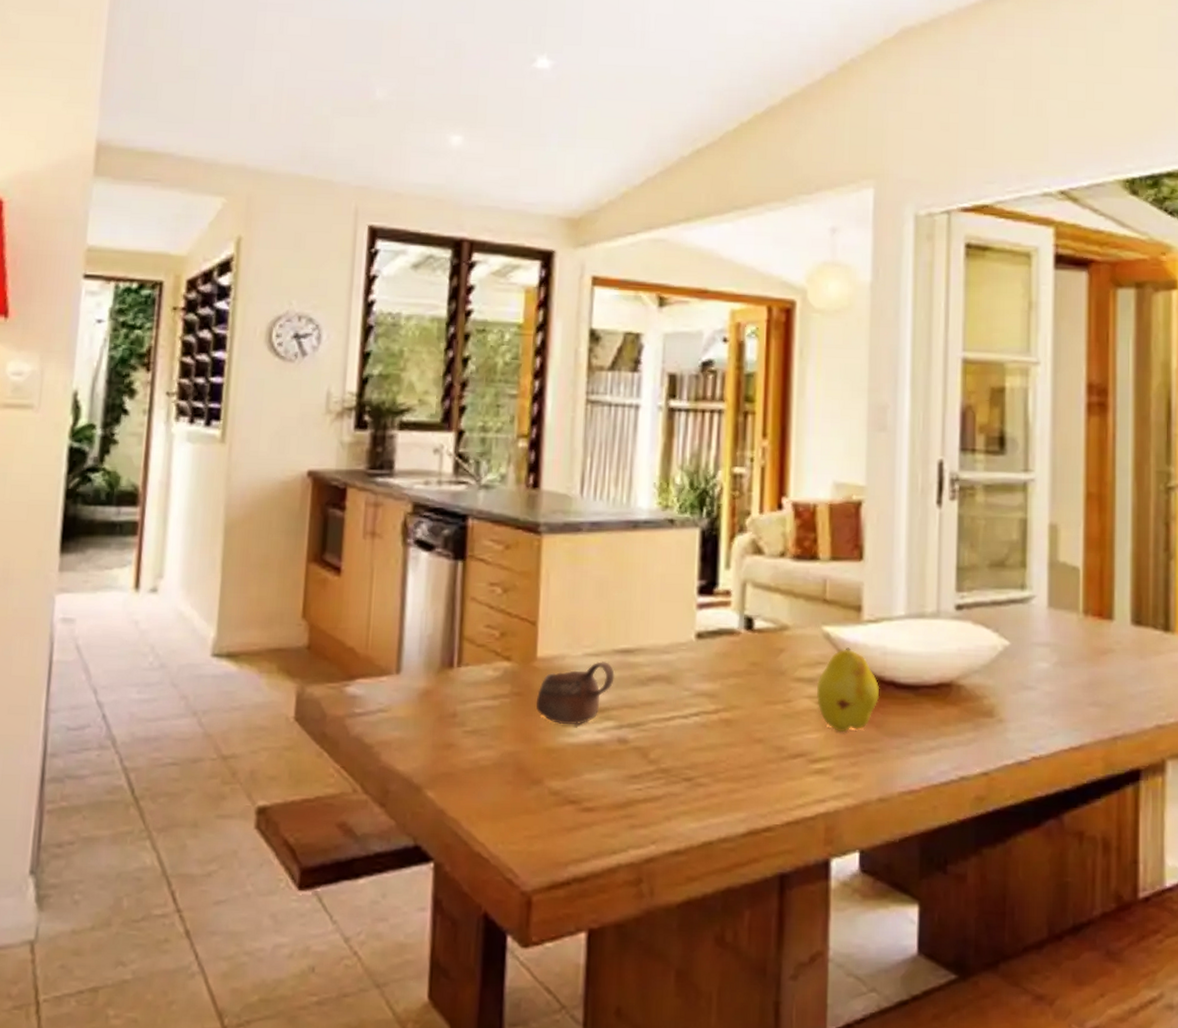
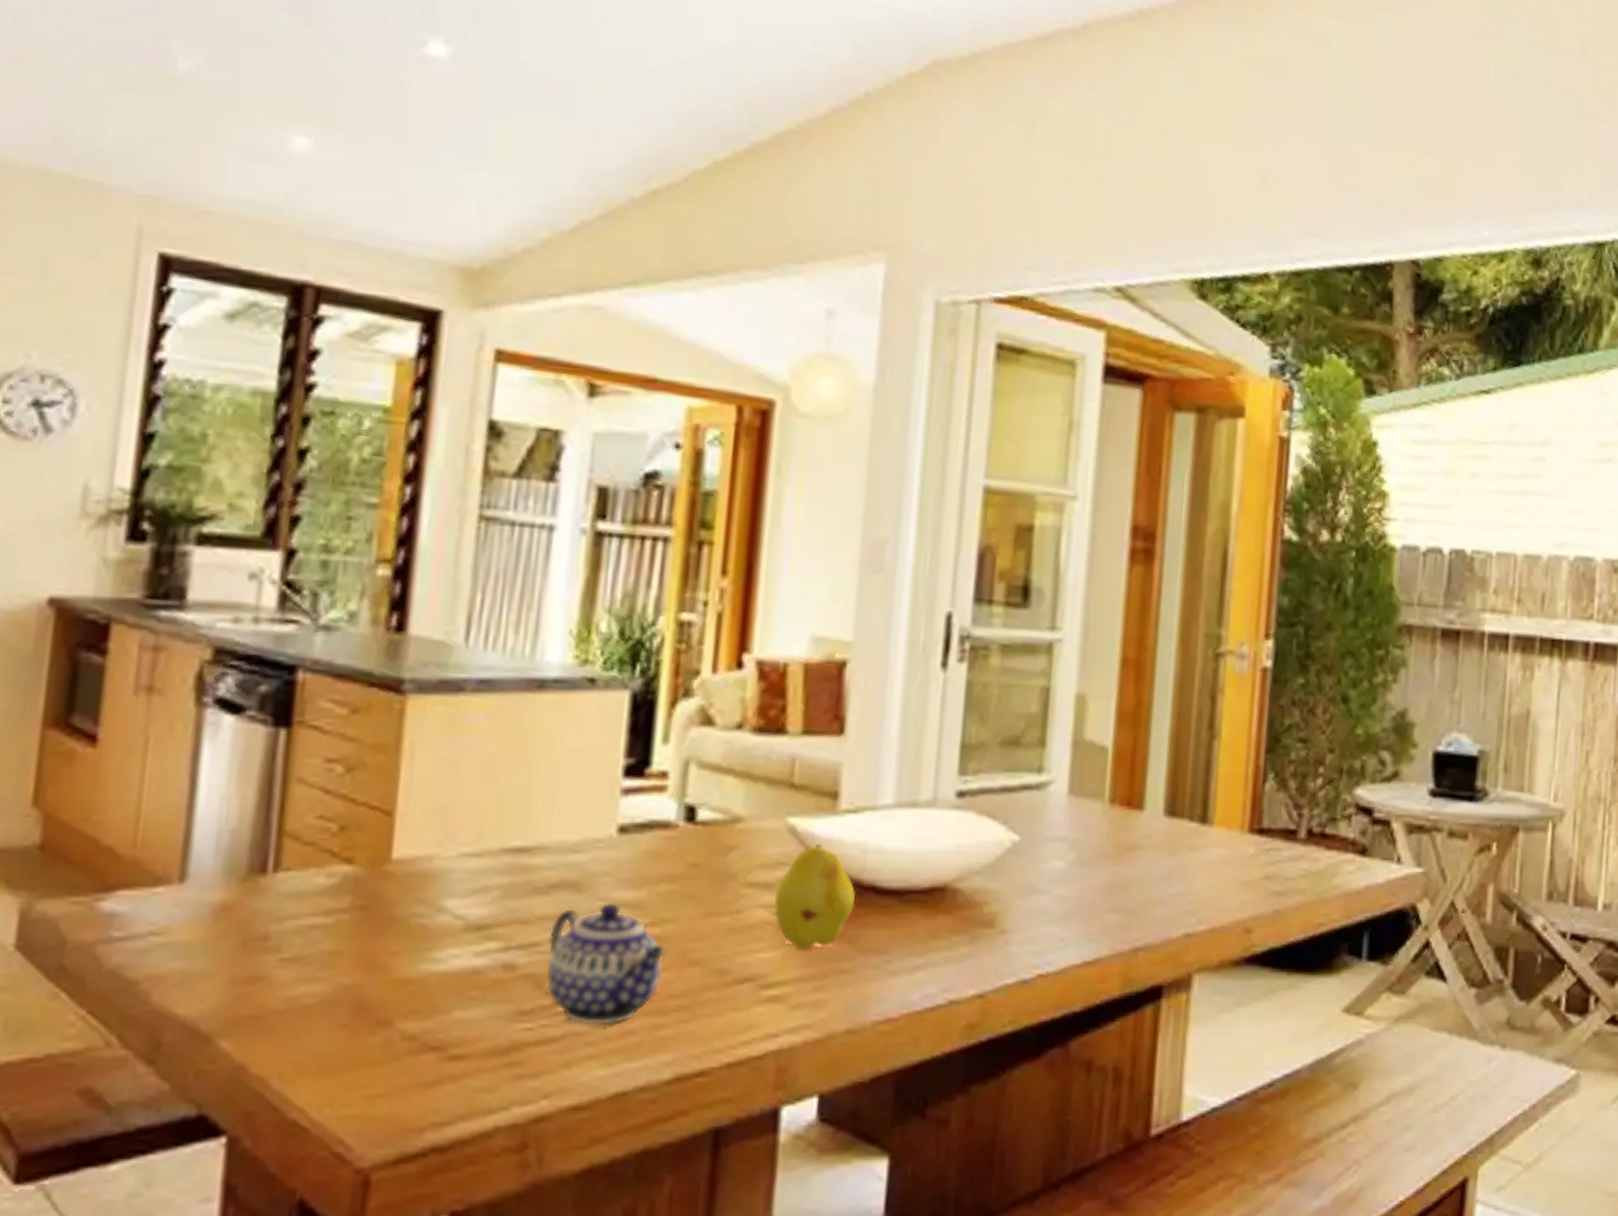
cup: present [536,661,615,724] -> none [387,864,502,947]
teapot: none [649,693,737,788] -> present [546,903,667,1025]

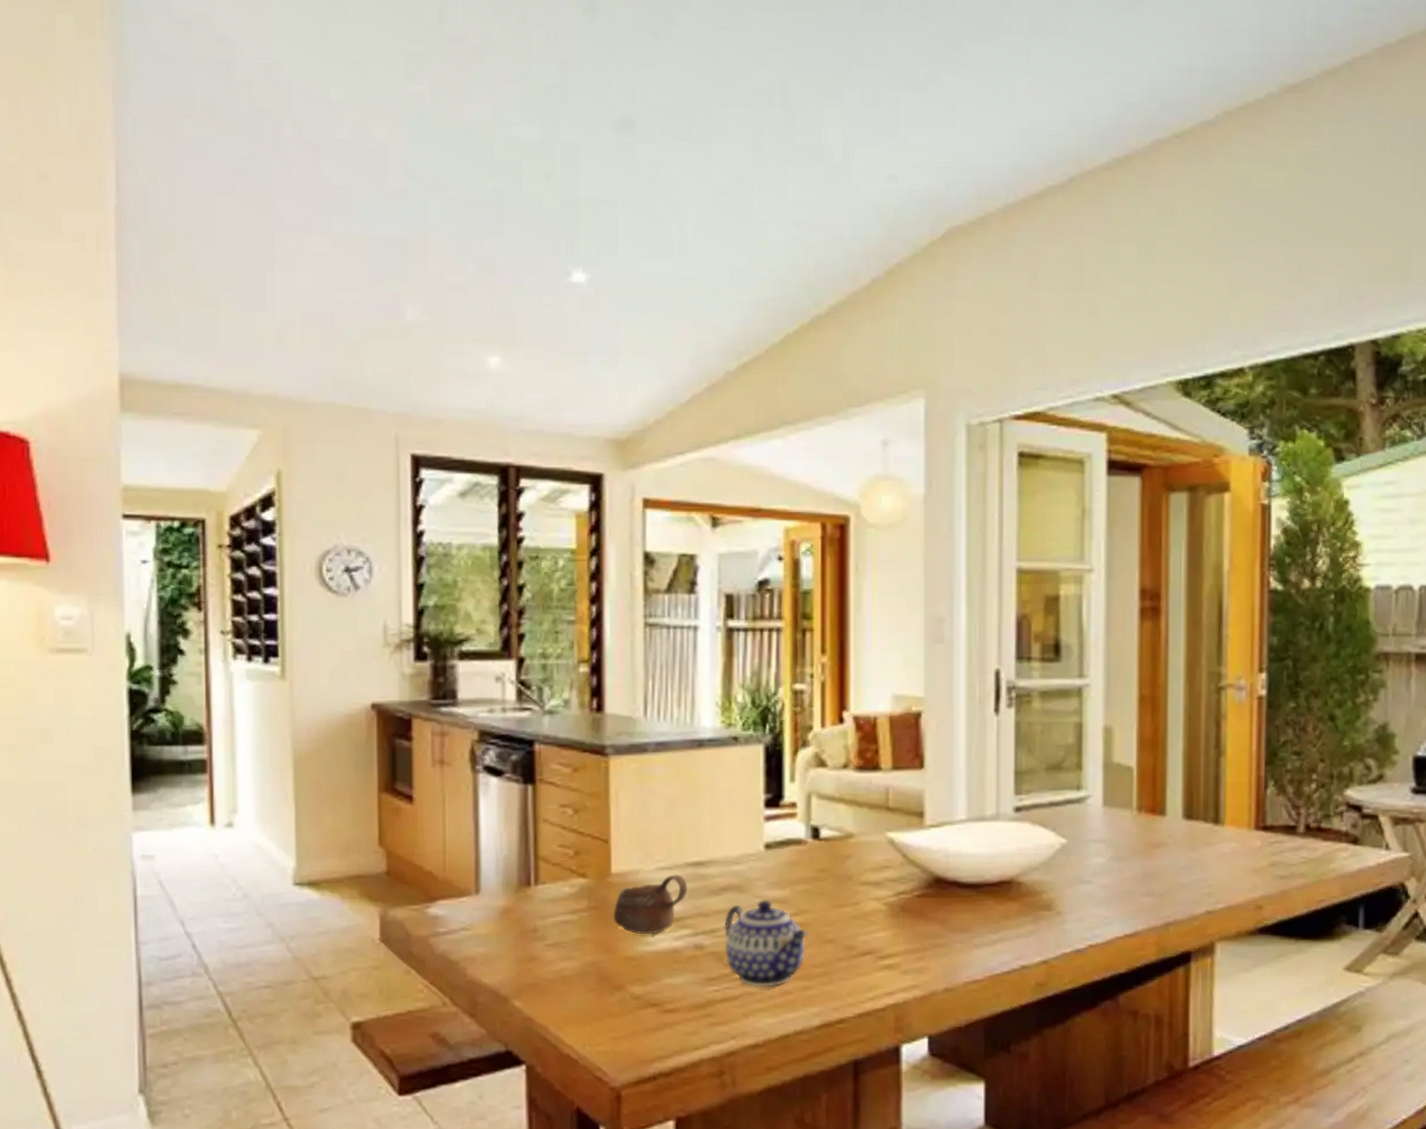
cup: none [387,864,502,947] -> present [613,874,688,934]
fruit: present [774,844,856,950] -> none [882,851,944,930]

